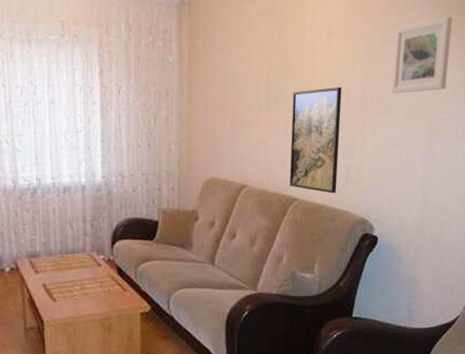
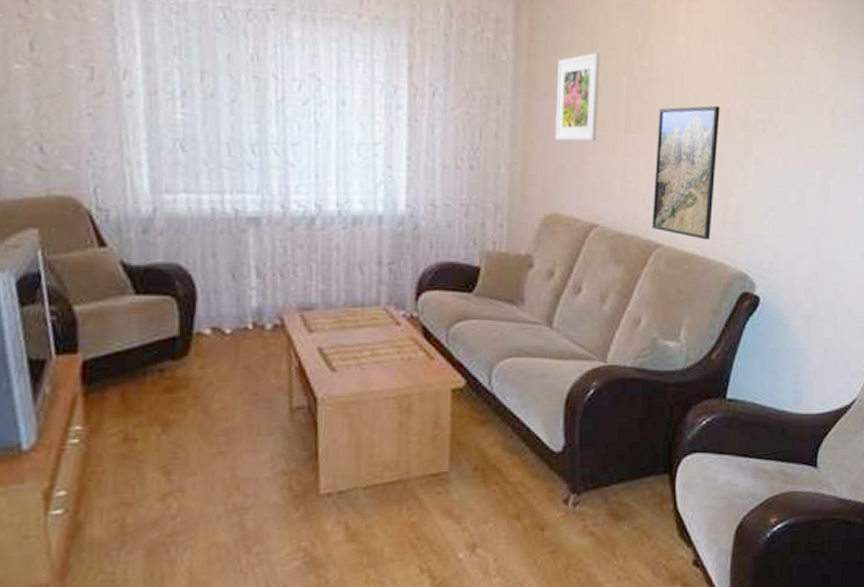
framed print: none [211,51,245,121] -> present [555,53,601,141]
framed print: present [391,16,453,94] -> none [780,28,855,119]

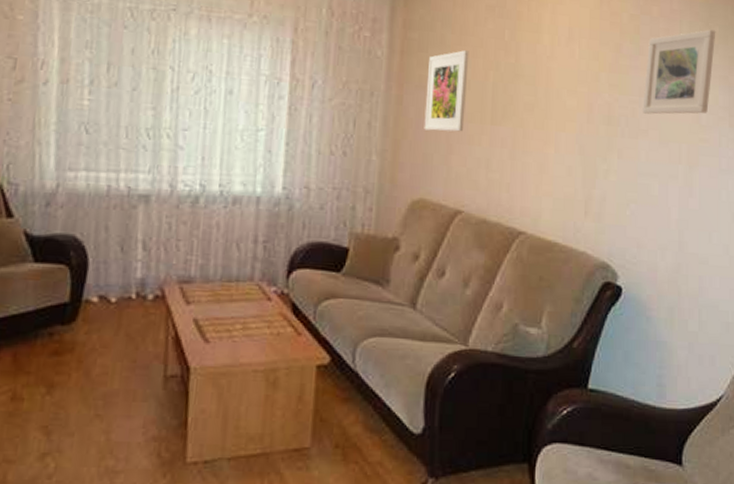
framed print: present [652,105,720,240] -> none [515,100,583,230]
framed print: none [780,28,855,119] -> present [642,29,716,114]

